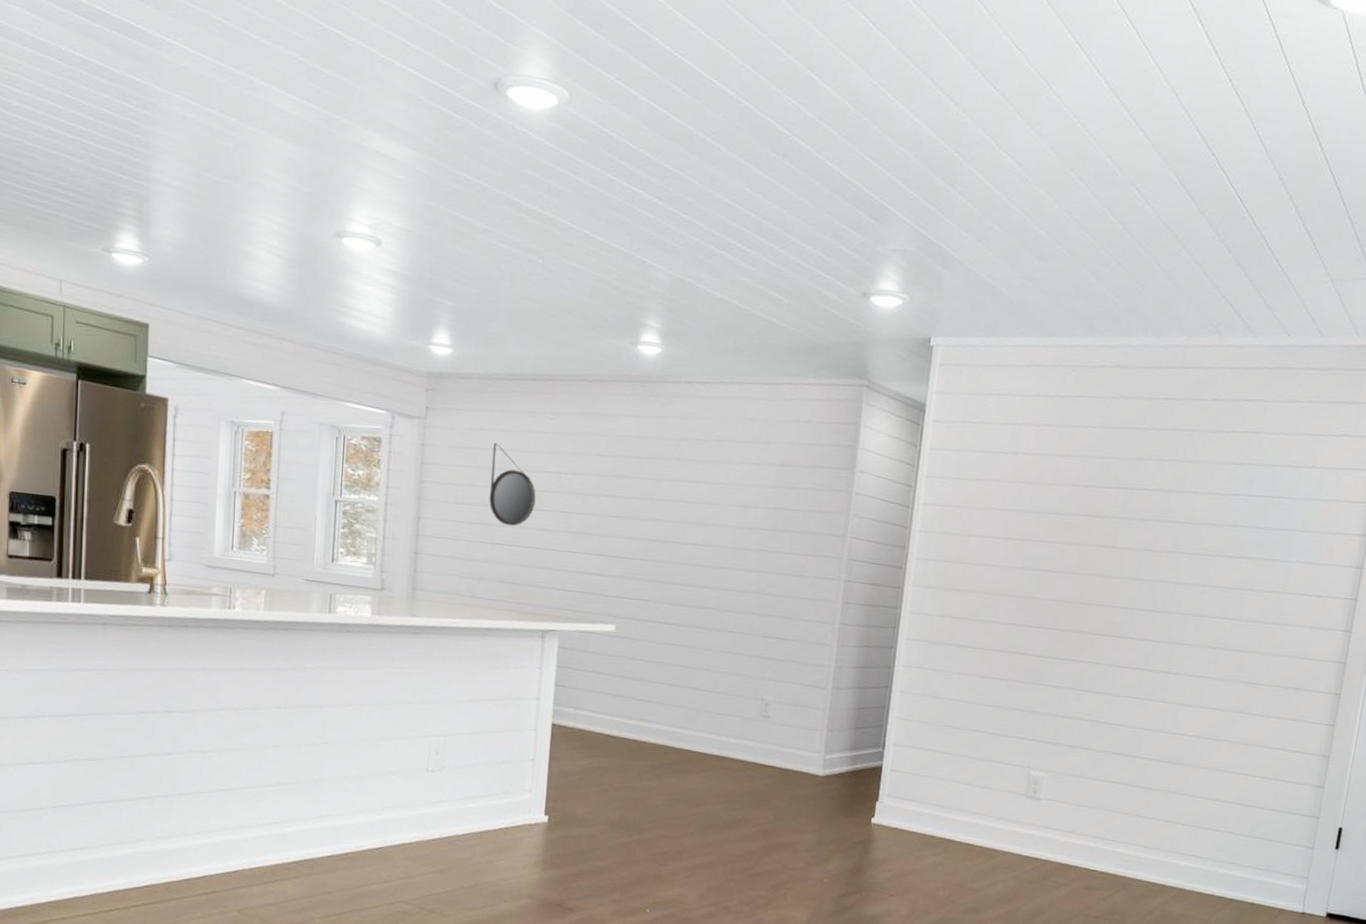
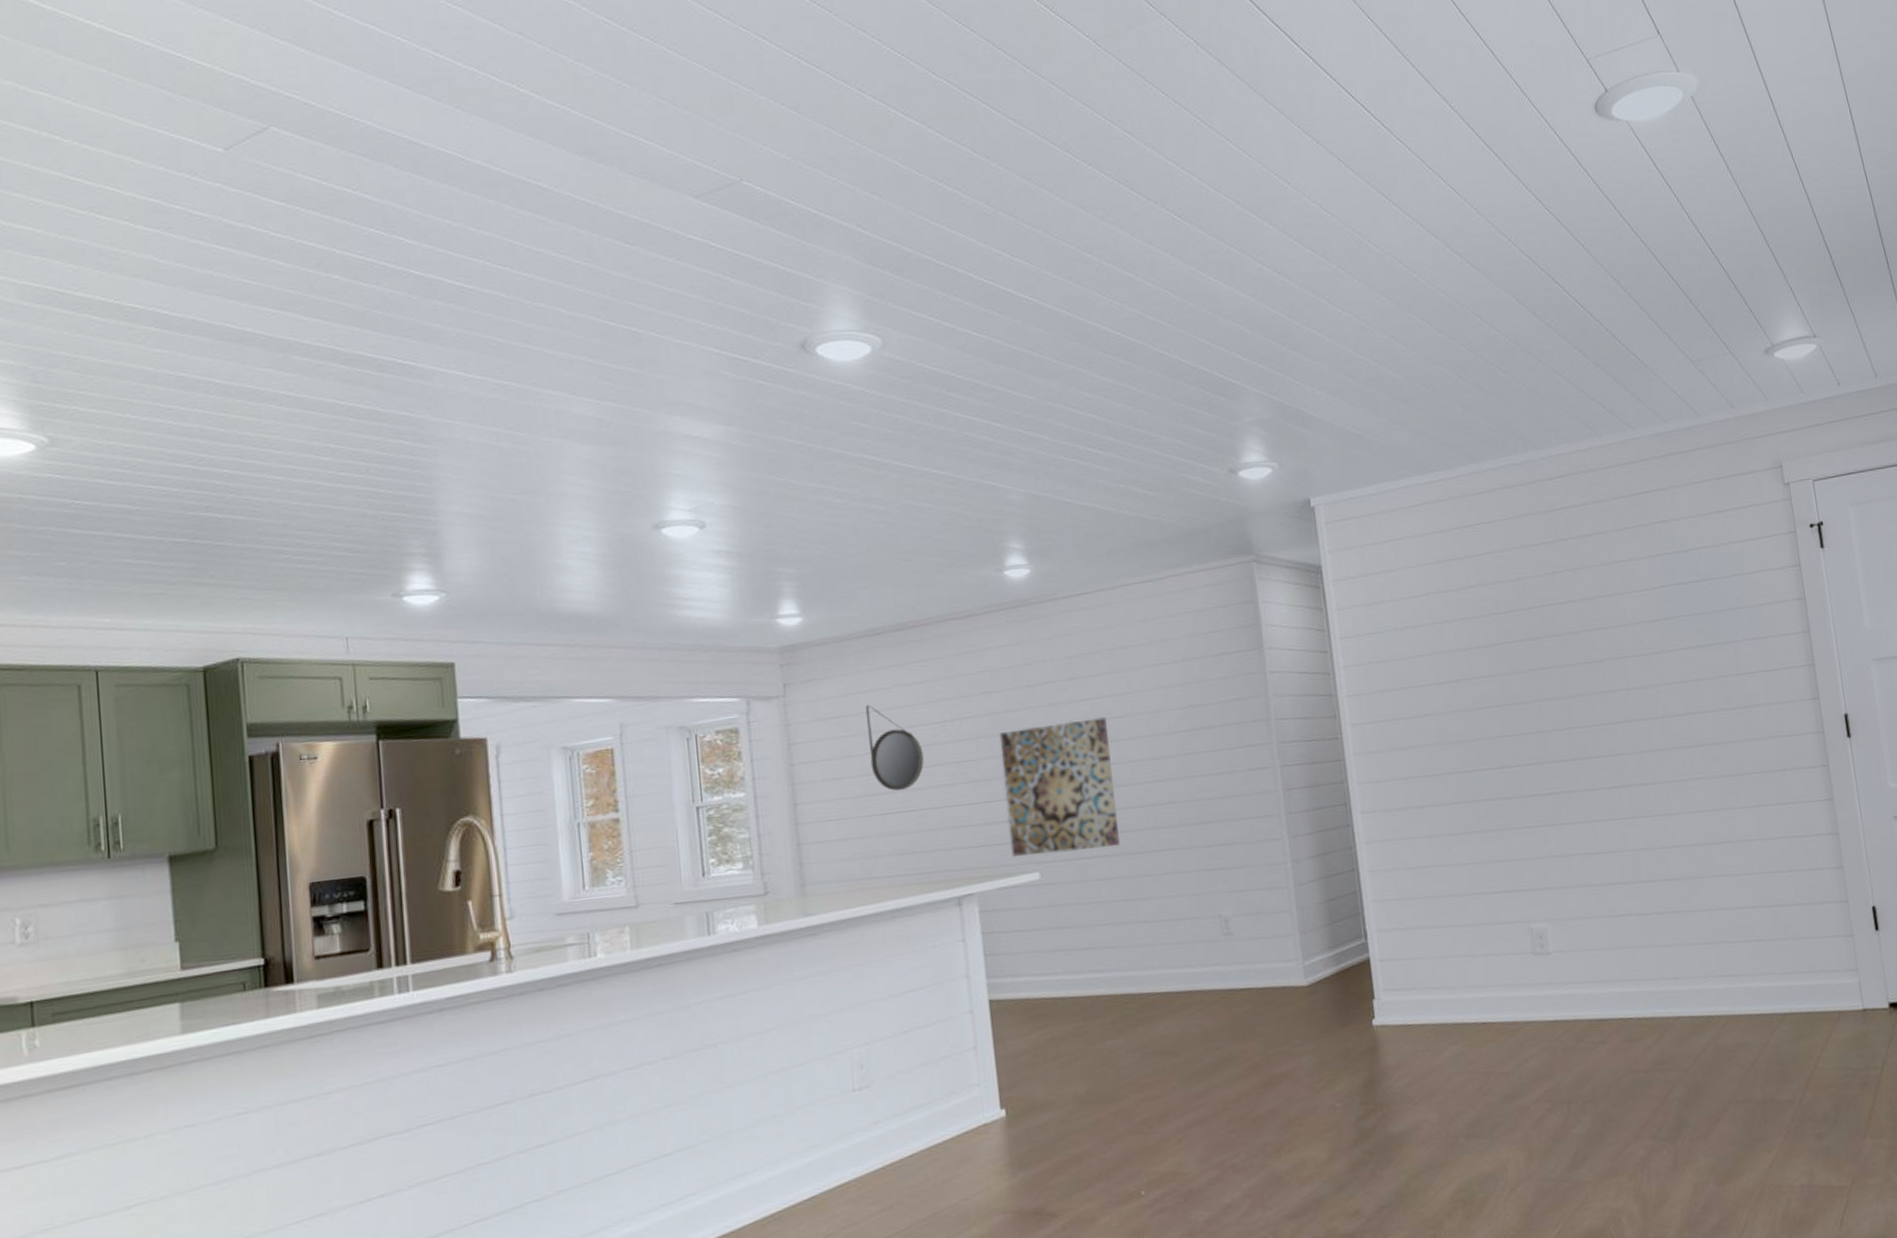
wall art: none [595,494,701,619] -> present [999,717,1120,858]

